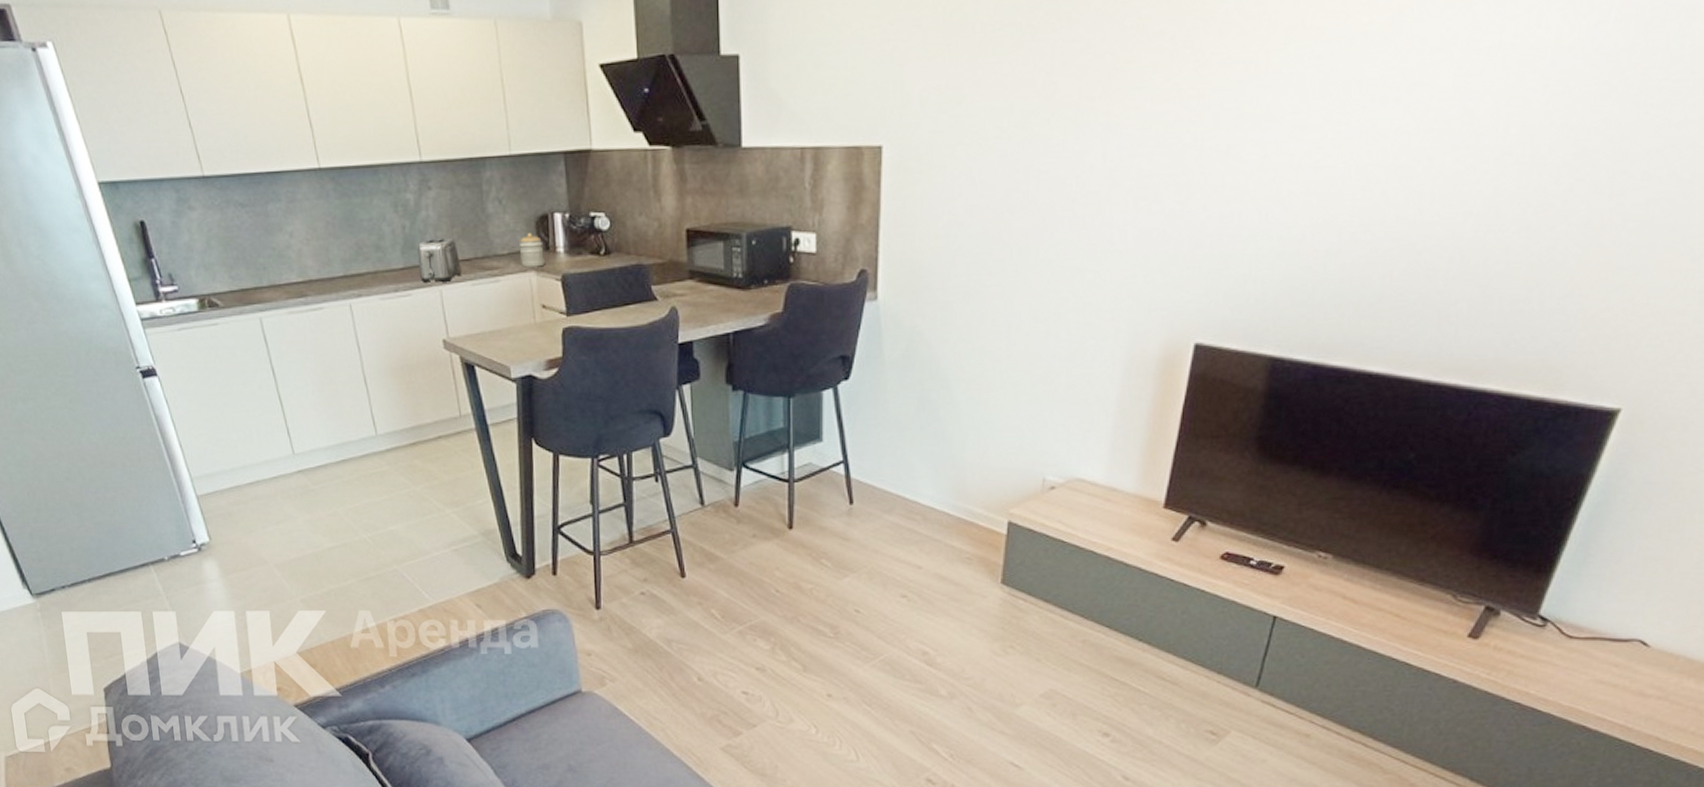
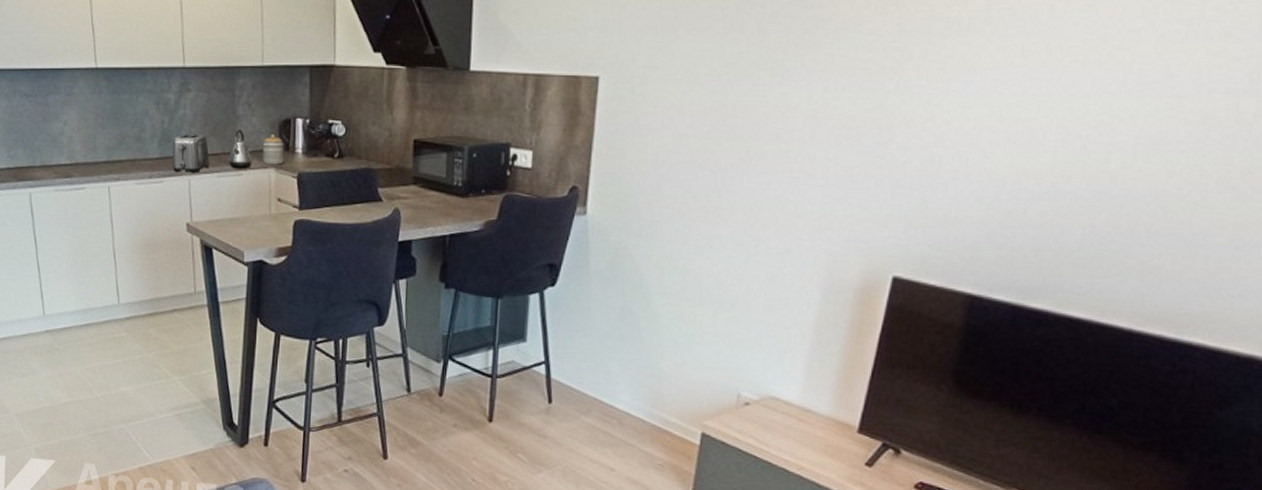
kettle: none [482,229,510,274] -> present [228,129,252,168]

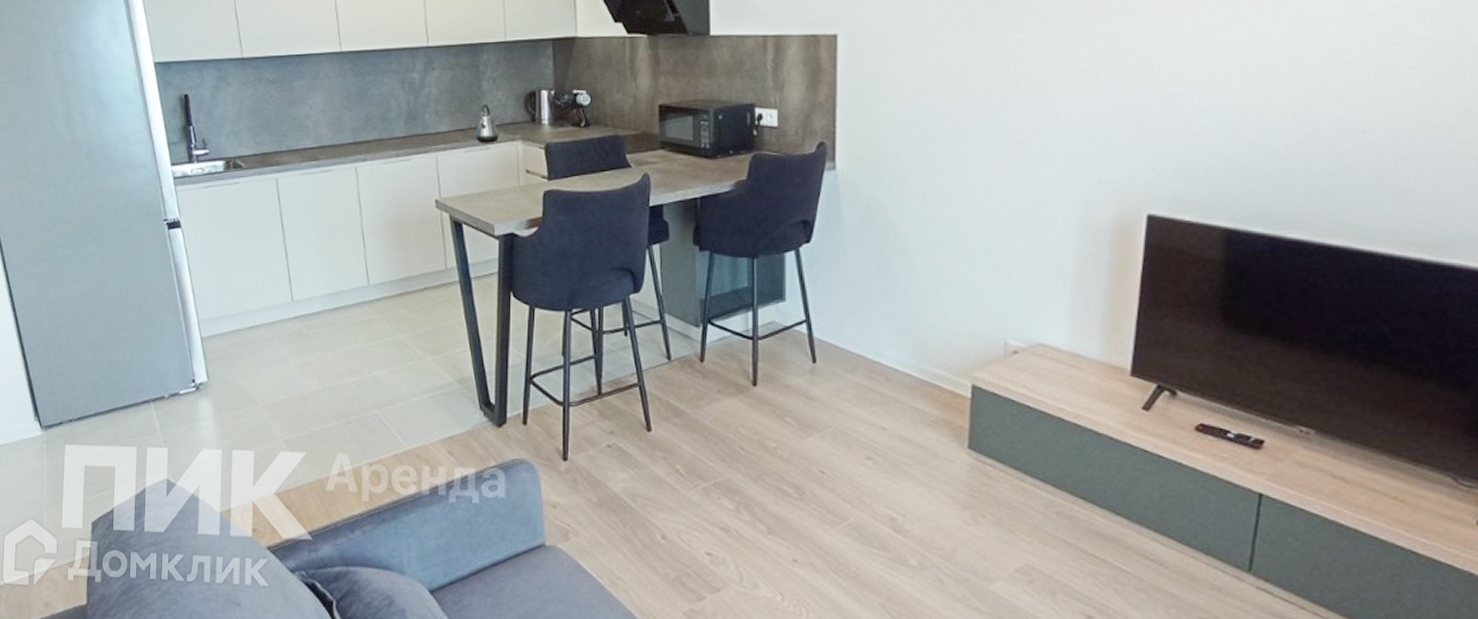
toaster: present [172,133,210,172] -> none [418,110,457,149]
jar: present [262,135,284,165] -> none [508,107,531,137]

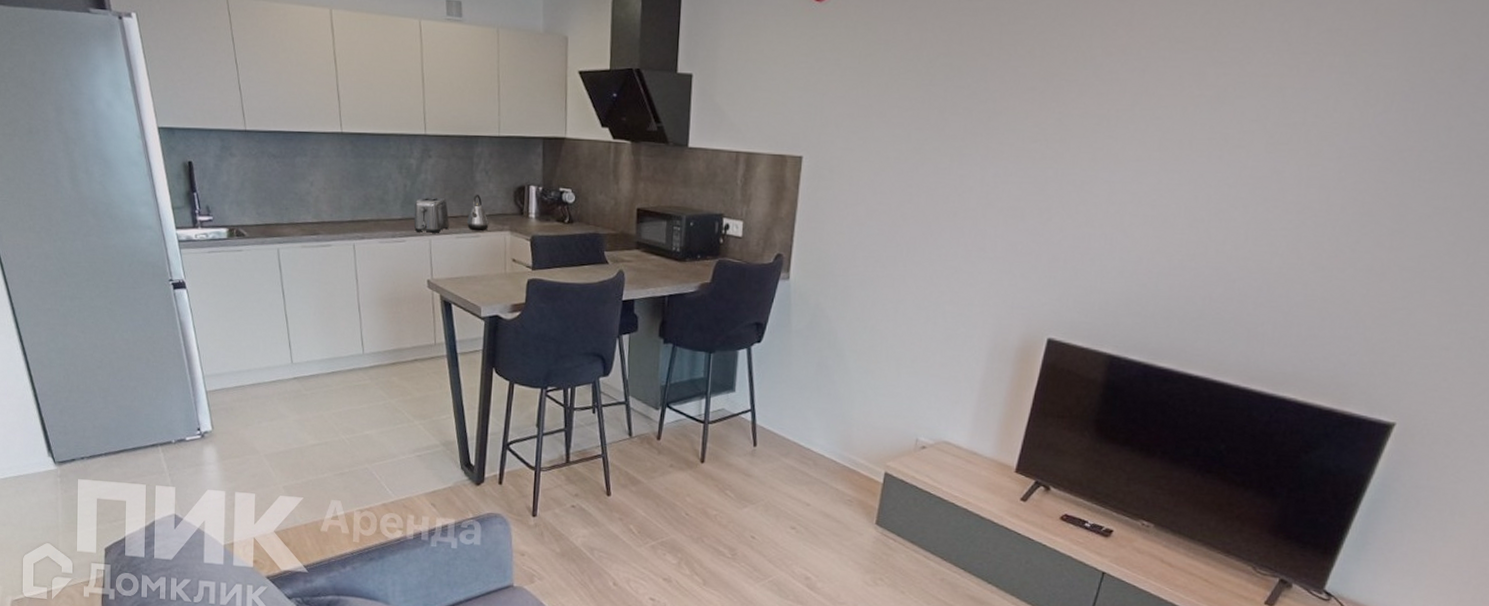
toaster: none [418,110,457,149] -> present [413,197,449,233]

